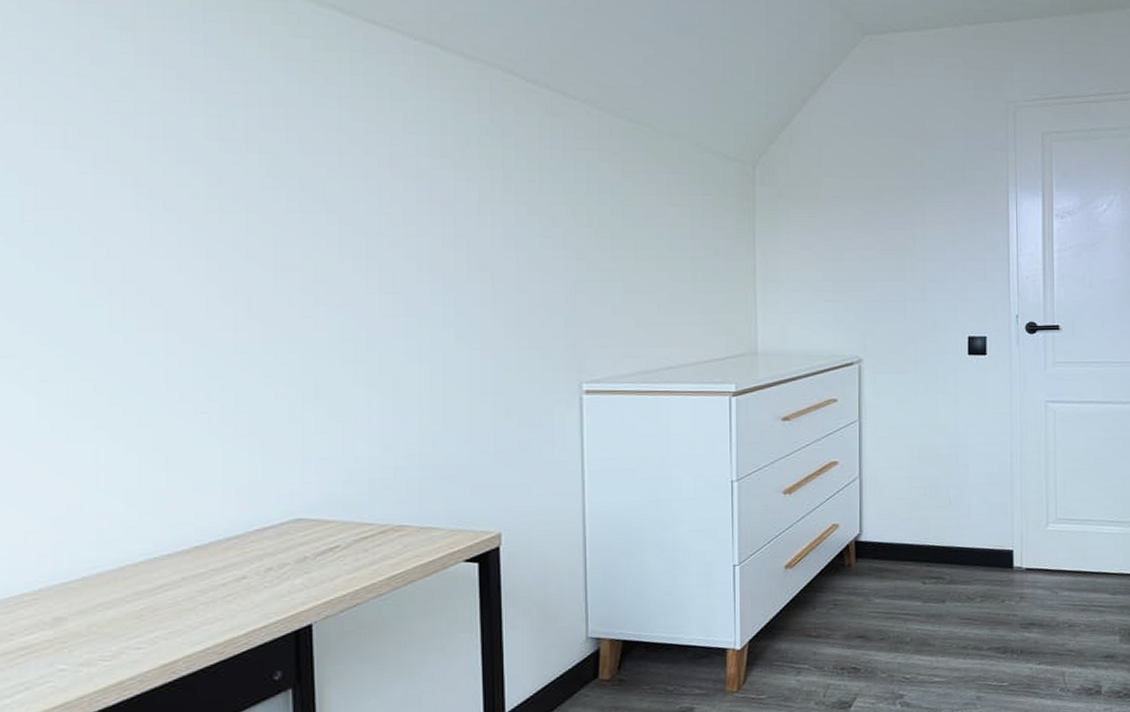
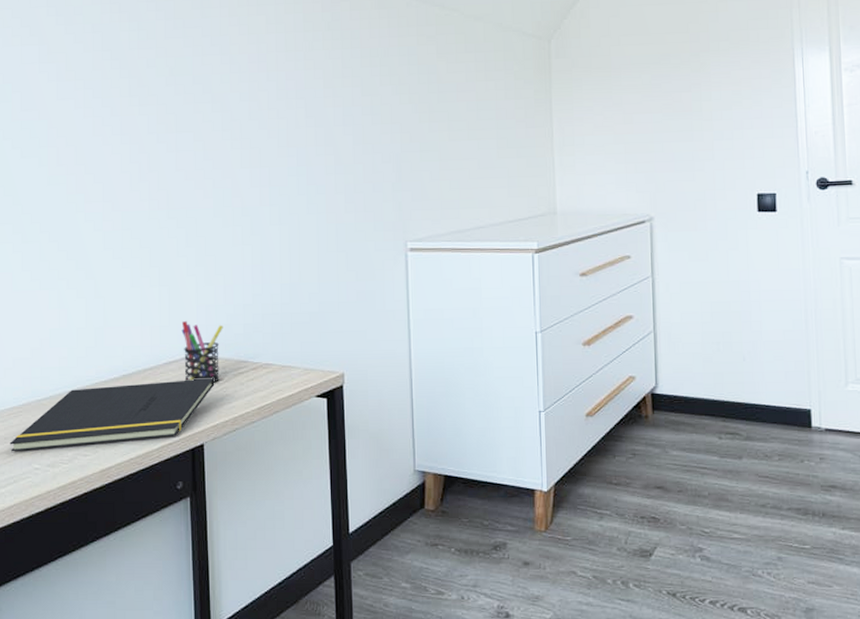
notepad: none [19,545,328,651] -> present [10,378,215,452]
pen holder: none [281,478,340,551] -> present [181,321,223,383]

